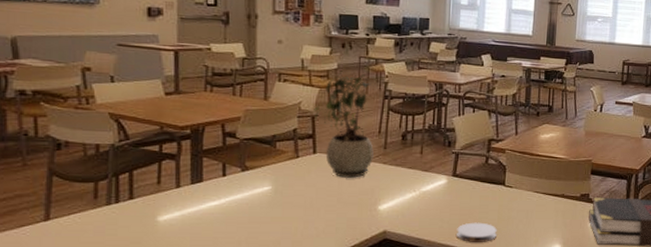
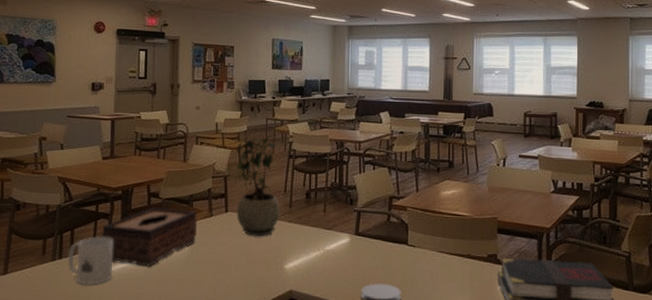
mug: none [126,179,183,230] -> present [67,236,114,285]
tissue box: none [166,148,283,210] -> present [100,207,198,267]

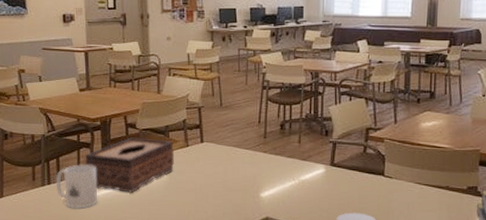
potted plant: present [226,132,280,236] -> none [200,63,254,166]

